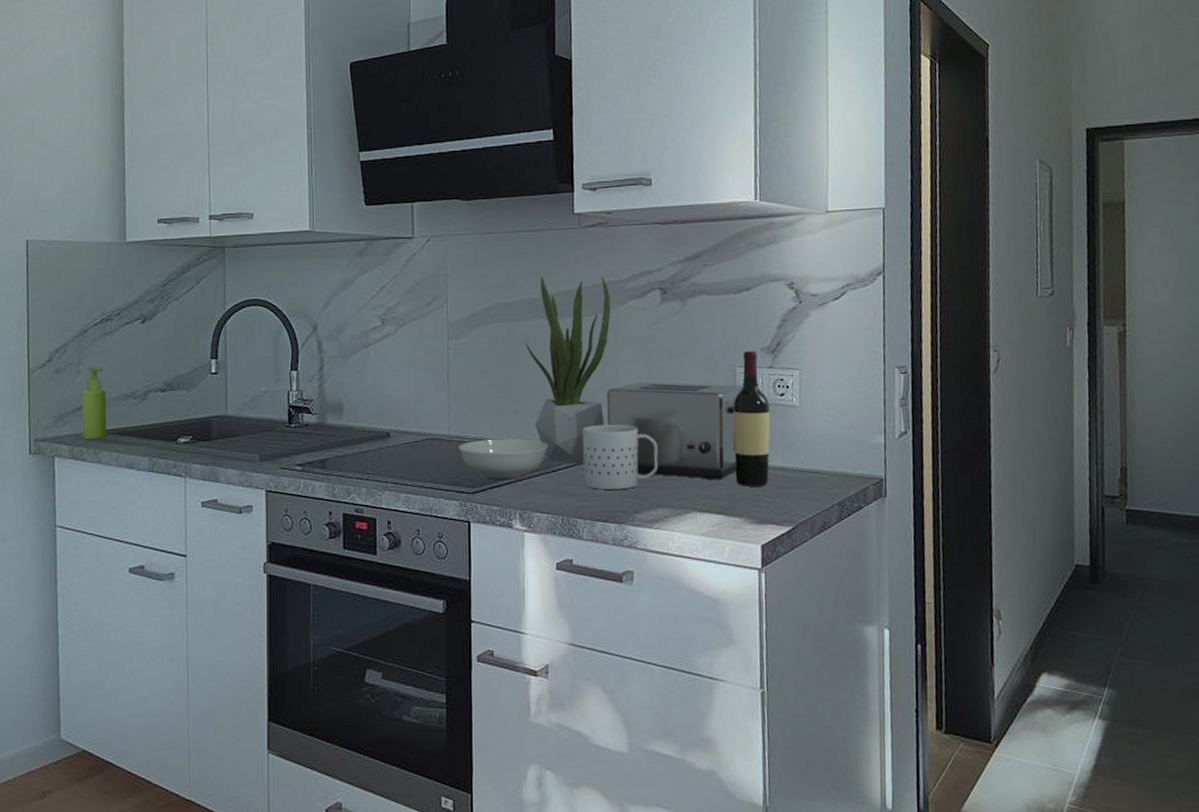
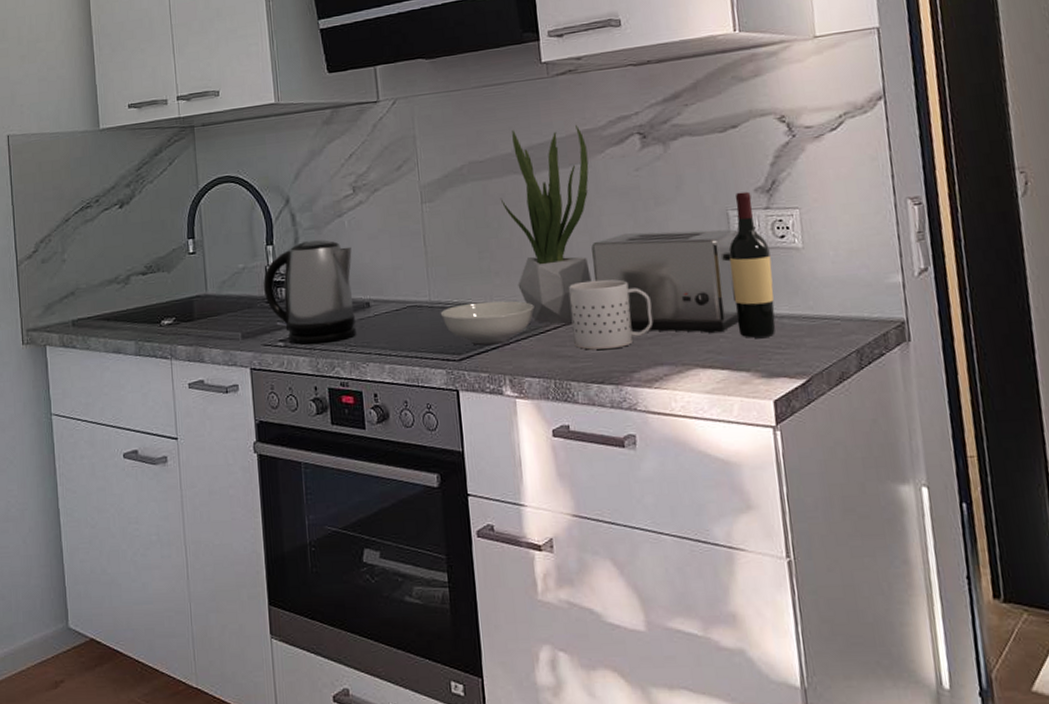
soap dispenser: present [81,367,107,440] -> none [67,254,94,327]
kettle: none [285,369,376,471] -> present [263,239,356,345]

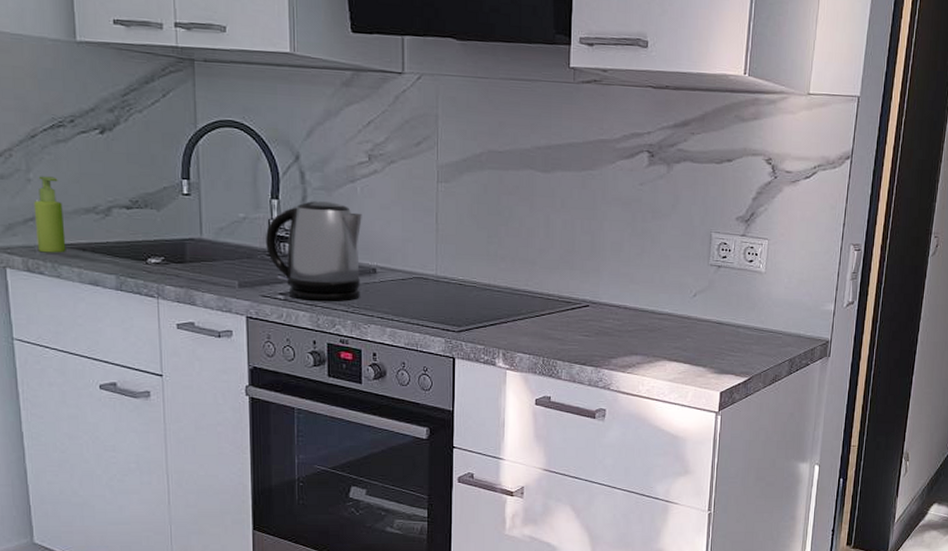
soap dispenser: none [67,254,94,327] -> present [33,176,66,253]
bowl: present [440,300,535,346] -> none [445,282,533,322]
potted plant: present [500,124,591,325] -> none [514,127,600,312]
mug: present [568,279,654,350] -> none [565,276,635,337]
toaster: present [591,229,739,333] -> none [590,239,717,333]
wine bottle: present [728,191,776,339] -> none [703,218,739,342]

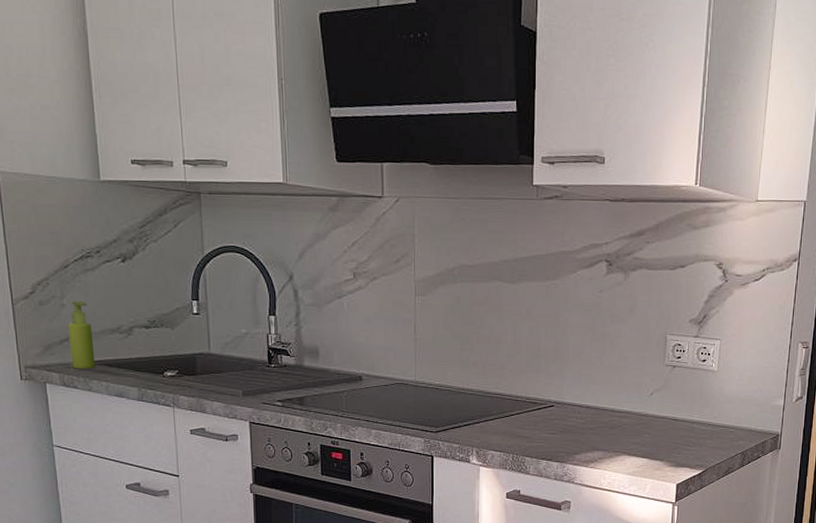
kettle: present [266,201,362,302] -> none [265,316,349,408]

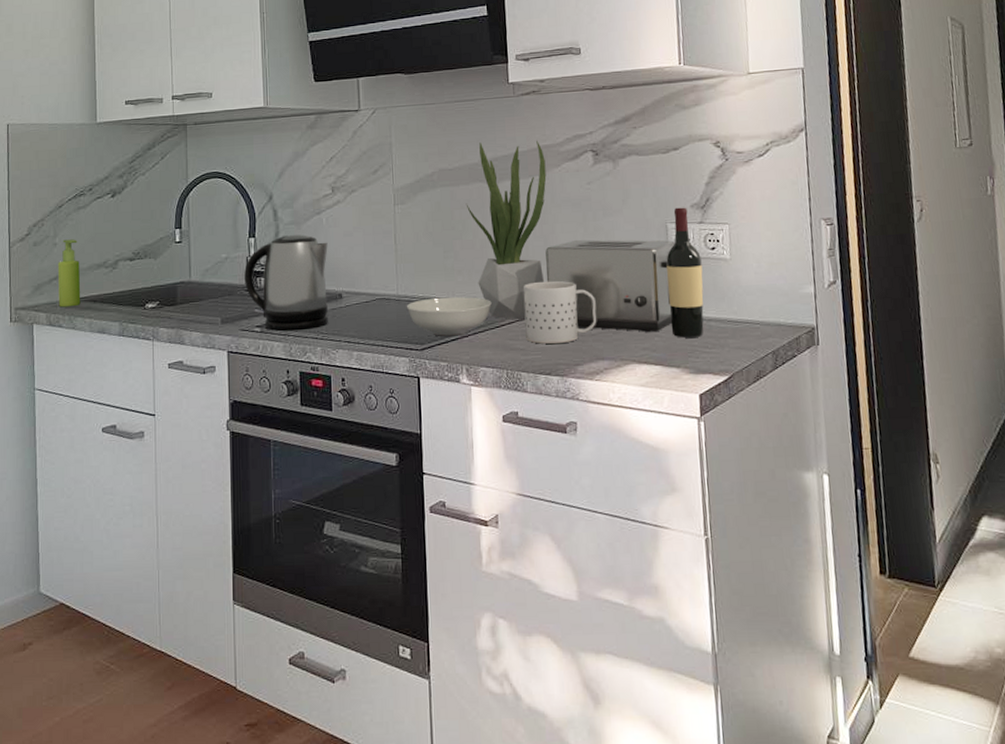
kettle: none [265,316,349,408] -> present [244,234,328,331]
bowl: none [423,386,503,422] -> present [406,296,492,337]
potted plant: none [484,242,562,412] -> present [465,140,547,320]
mug: none [532,378,597,435] -> present [522,280,597,345]
toaster: none [554,344,672,429] -> present [545,239,675,332]
wine bottle: none [659,321,693,437] -> present [666,207,704,339]

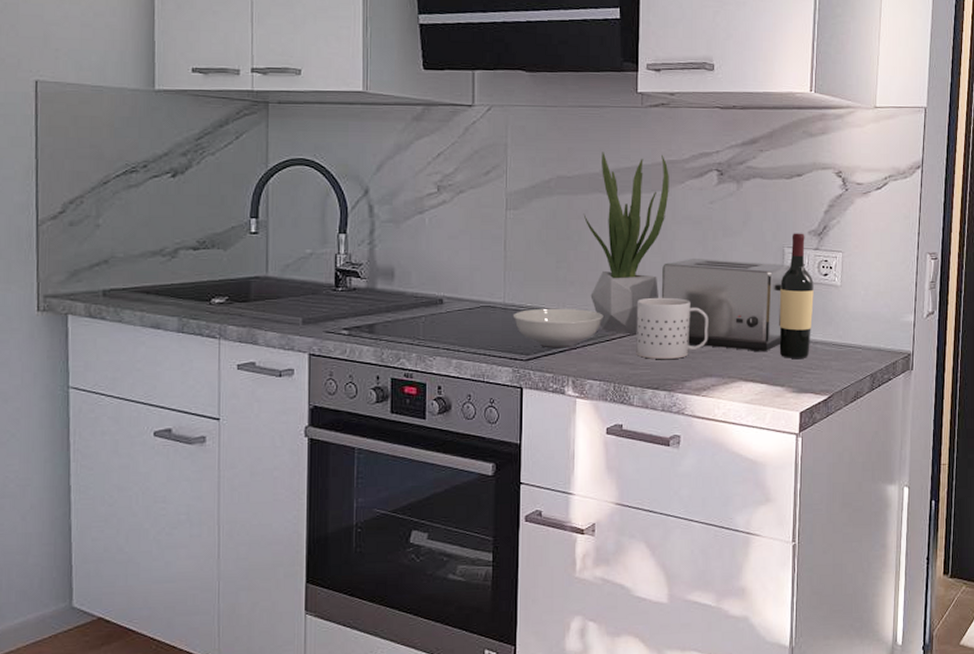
soap dispenser: present [57,239,81,308] -> none [100,221,130,298]
kettle: present [244,234,328,331] -> none [332,234,430,336]

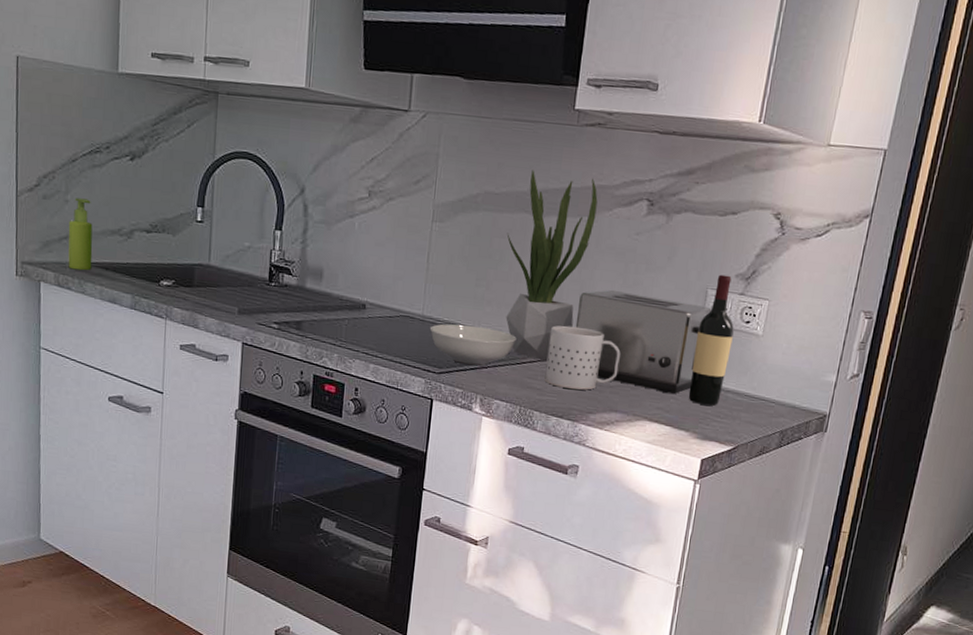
soap dispenser: none [100,221,130,298] -> present [68,198,93,271]

